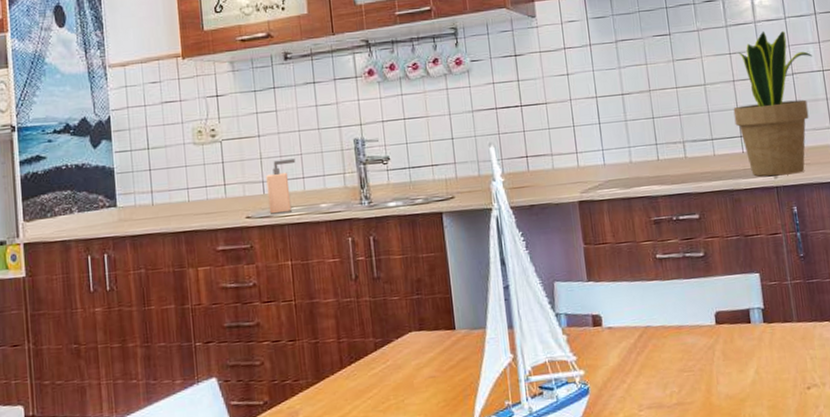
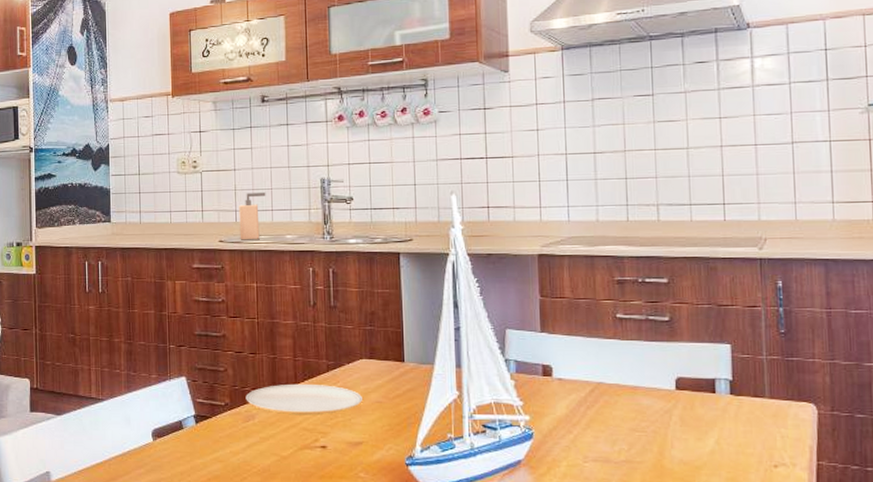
plate: none [287,365,415,405] -> present [245,383,362,415]
potted plant: present [733,31,813,177] -> none [718,95,820,248]

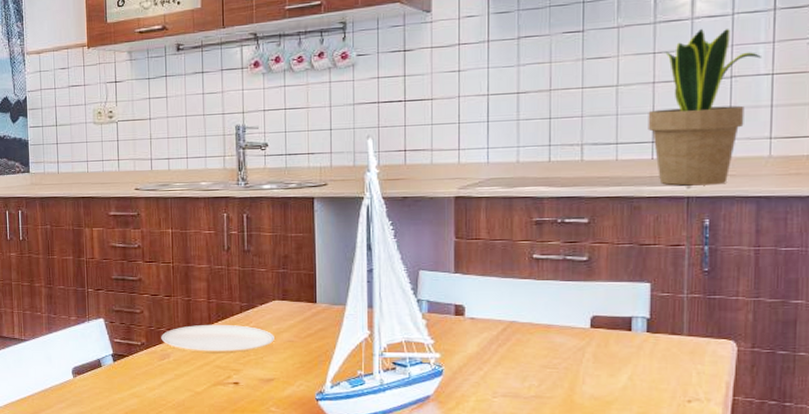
soap dispenser: present [239,192,266,240] -> none [154,140,181,188]
potted plant: none [718,95,820,248] -> present [648,28,763,186]

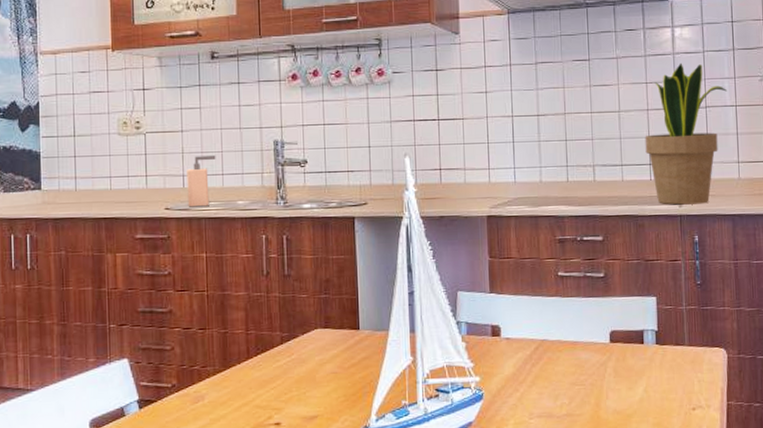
soap dispenser: none [154,140,181,188] -> present [187,155,216,207]
plate: present [161,324,274,354] -> none [194,358,317,392]

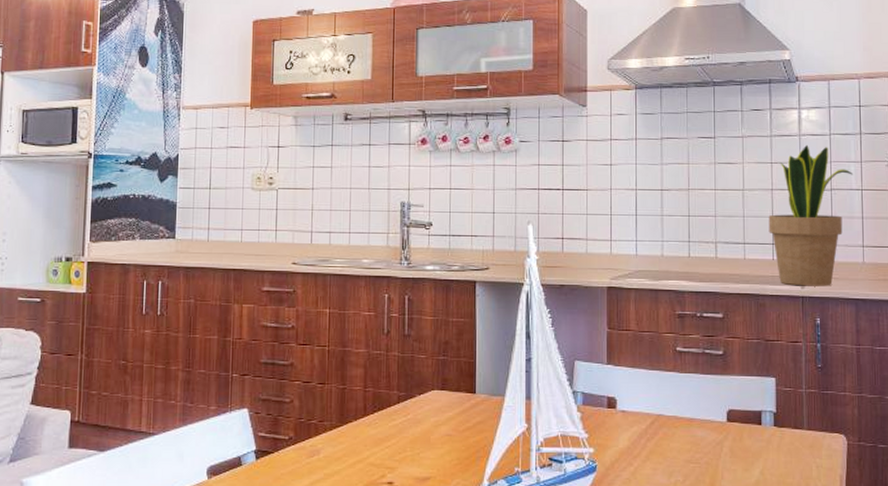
soap dispenser: present [187,155,216,207] -> none [314,213,344,263]

